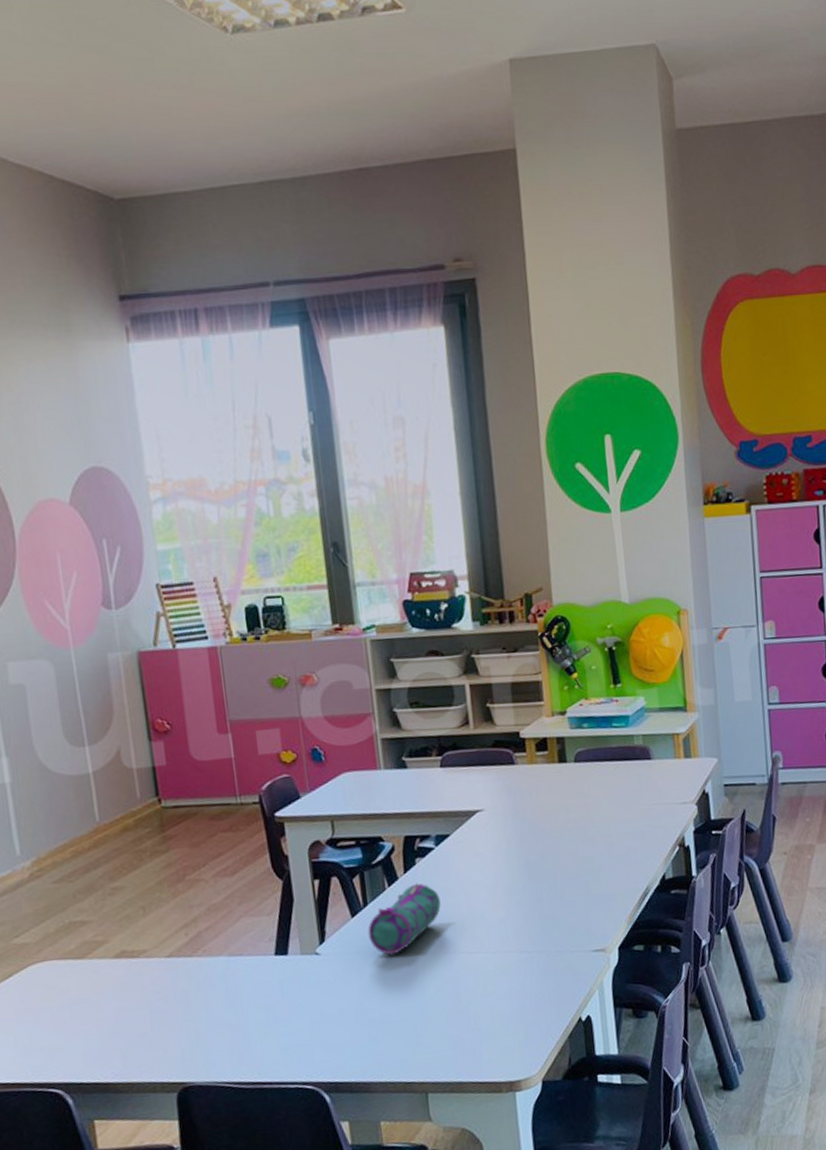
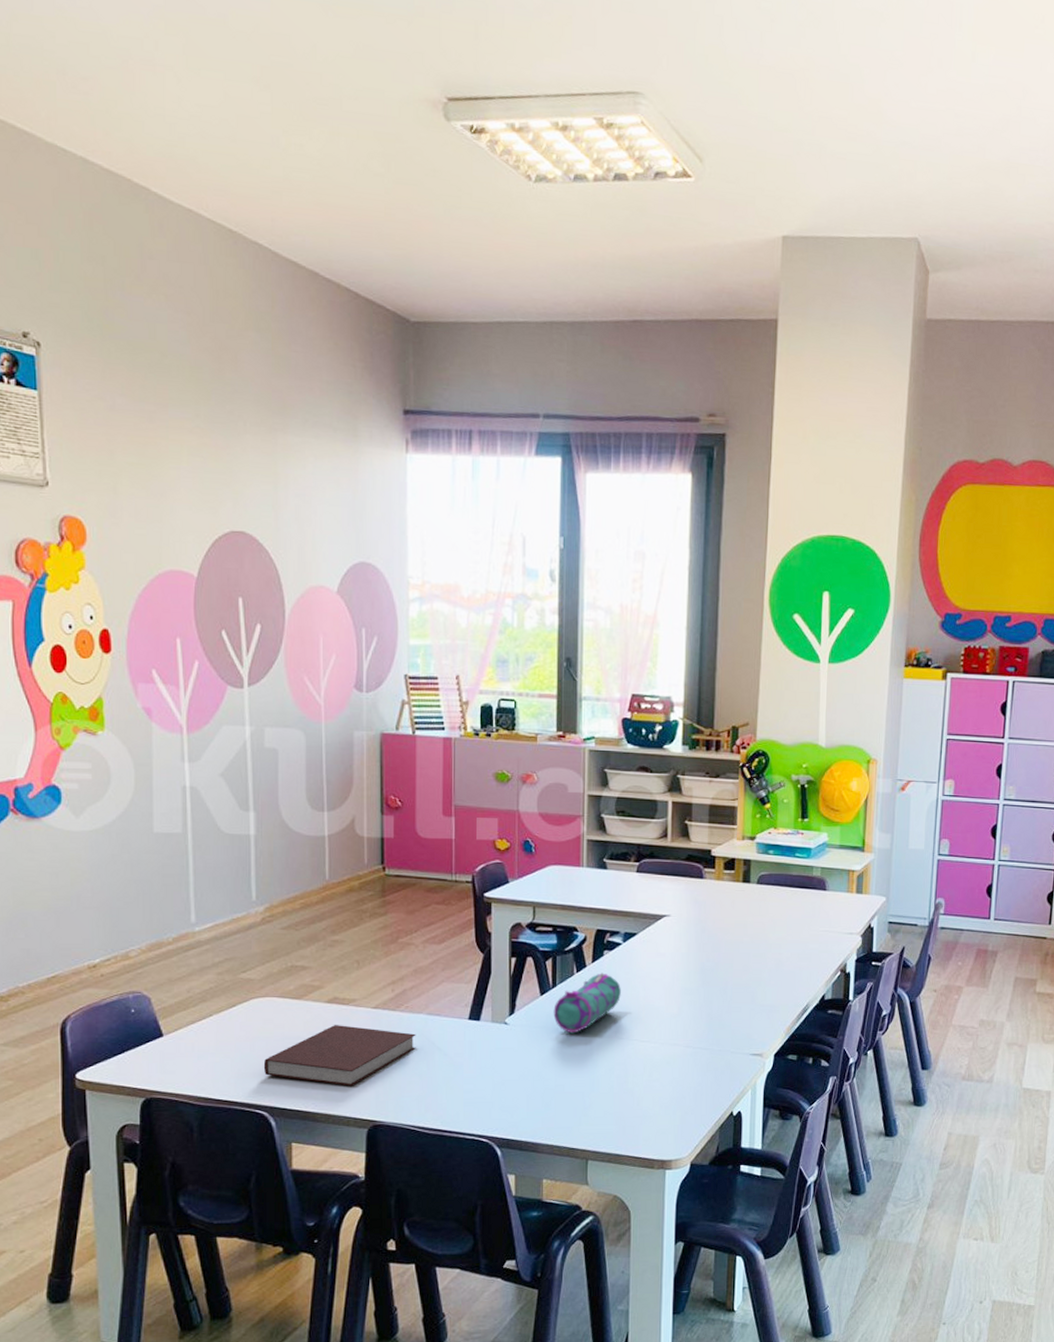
notebook: none [51,979,221,1049] -> present [263,1025,416,1086]

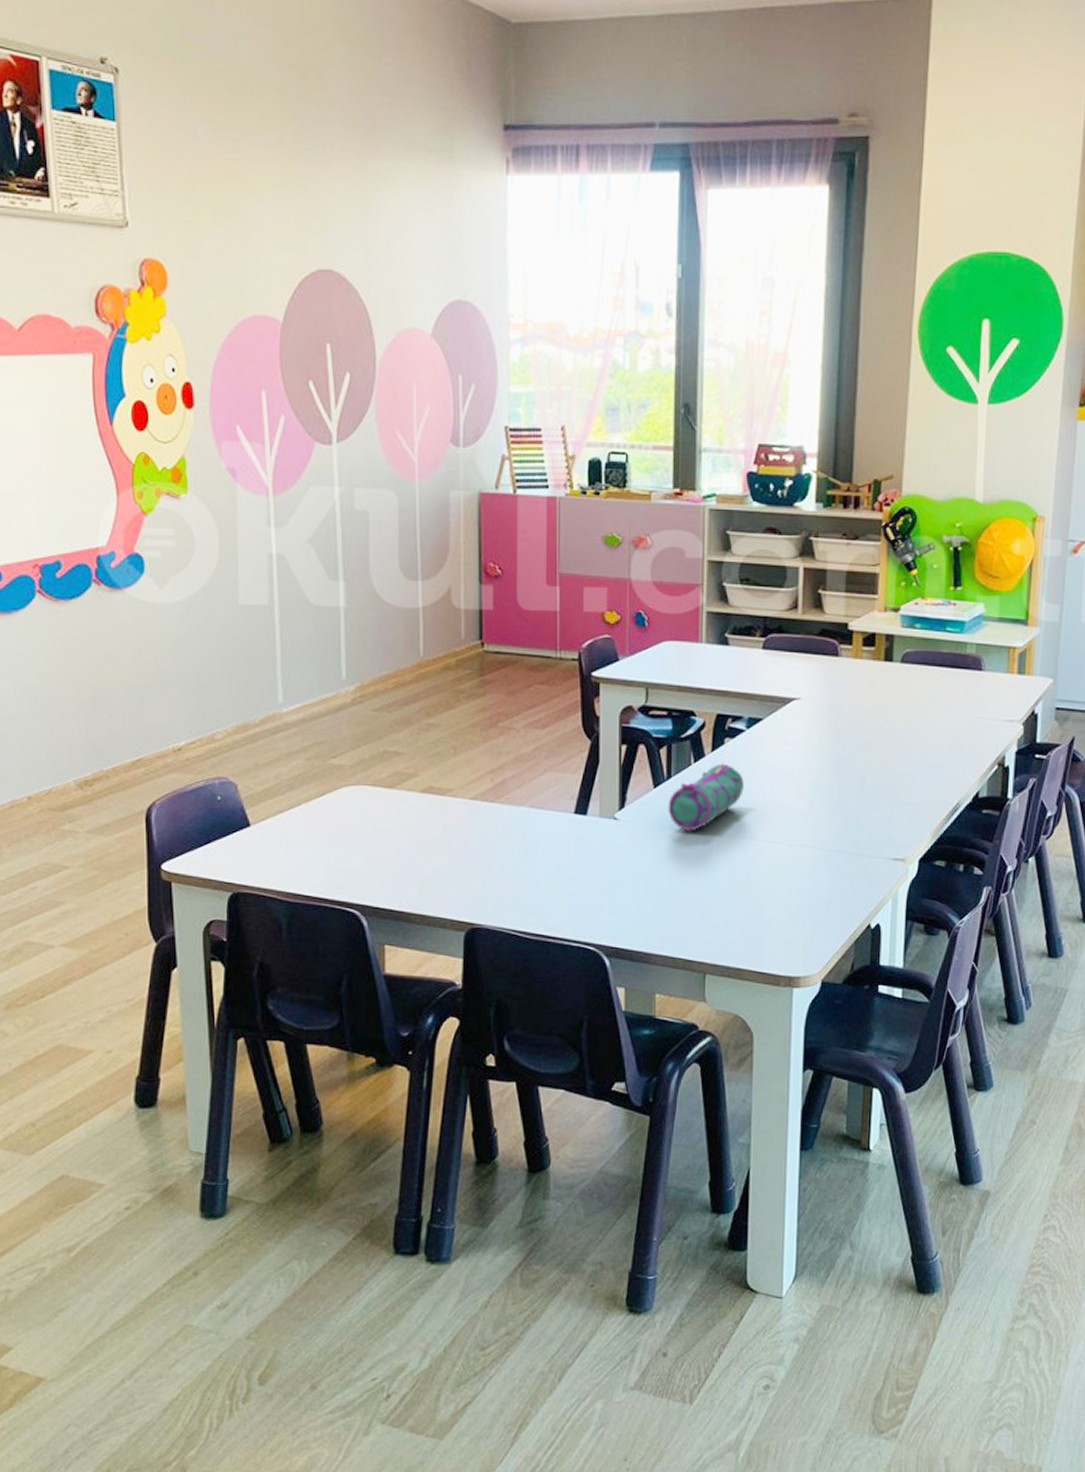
notebook: present [263,1025,416,1086] -> none [354,817,517,885]

